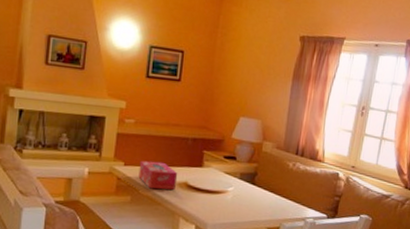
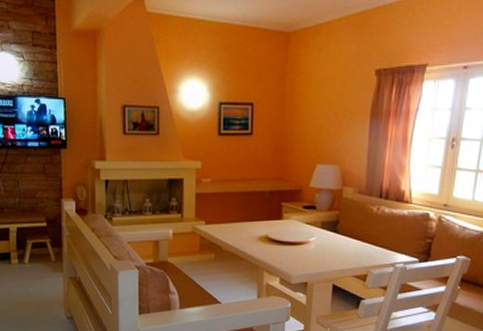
tissue box: present [138,161,178,190] -> none [220,218,258,245]

